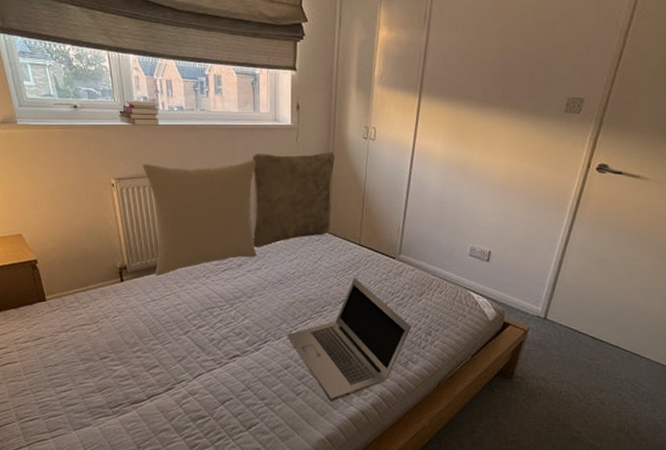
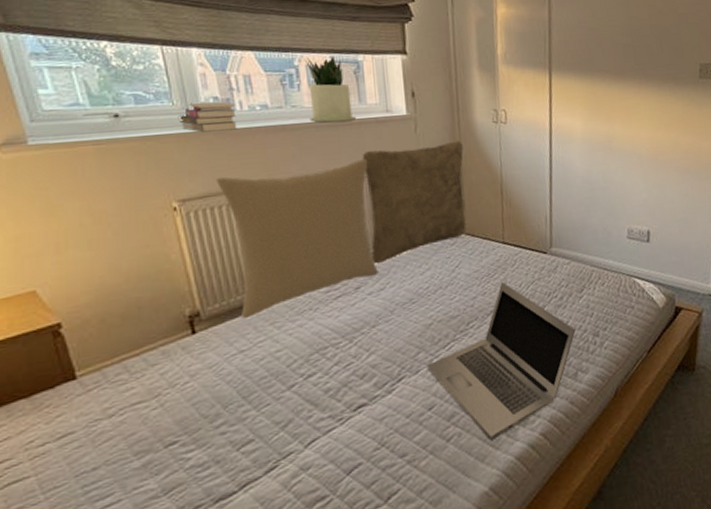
planter: none [213,67,251,127] -> present [304,55,357,124]

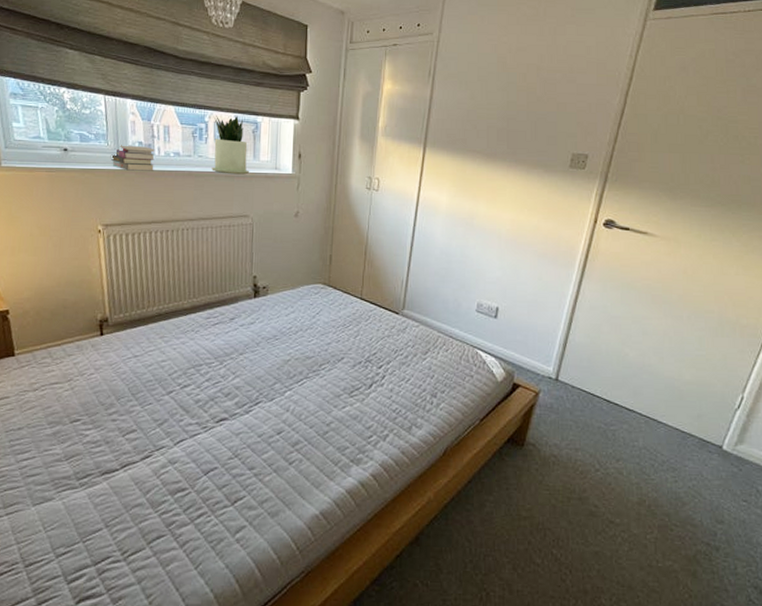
pillow: present [217,159,378,320] -> none [133,208,254,330]
pillow: present [362,141,466,264] -> none [247,201,337,301]
laptop: present [426,282,576,441] -> none [280,334,416,471]

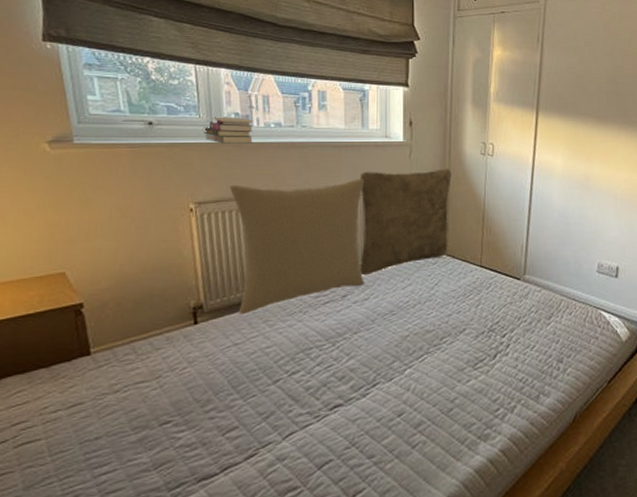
pillow: none [133,208,254,330] -> present [230,179,365,315]
planter: present [211,114,250,175] -> none [317,83,359,144]
pillow: none [247,201,337,301] -> present [359,169,451,276]

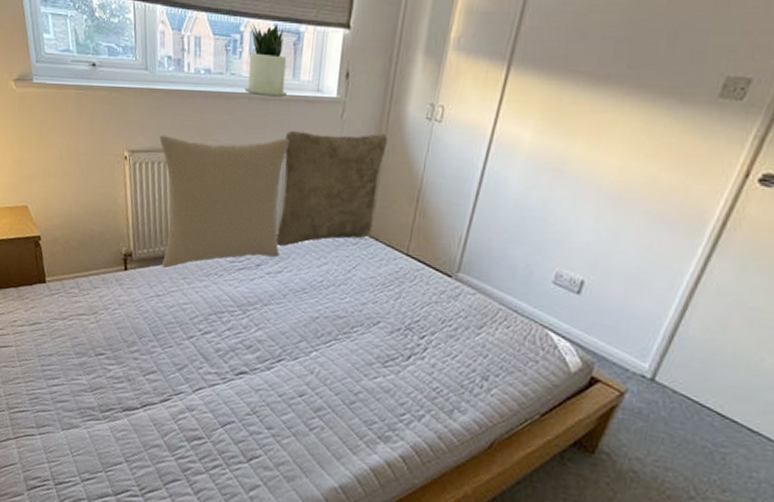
books: present [202,117,253,144] -> none [138,59,184,91]
planter: none [317,83,359,144] -> present [244,23,288,98]

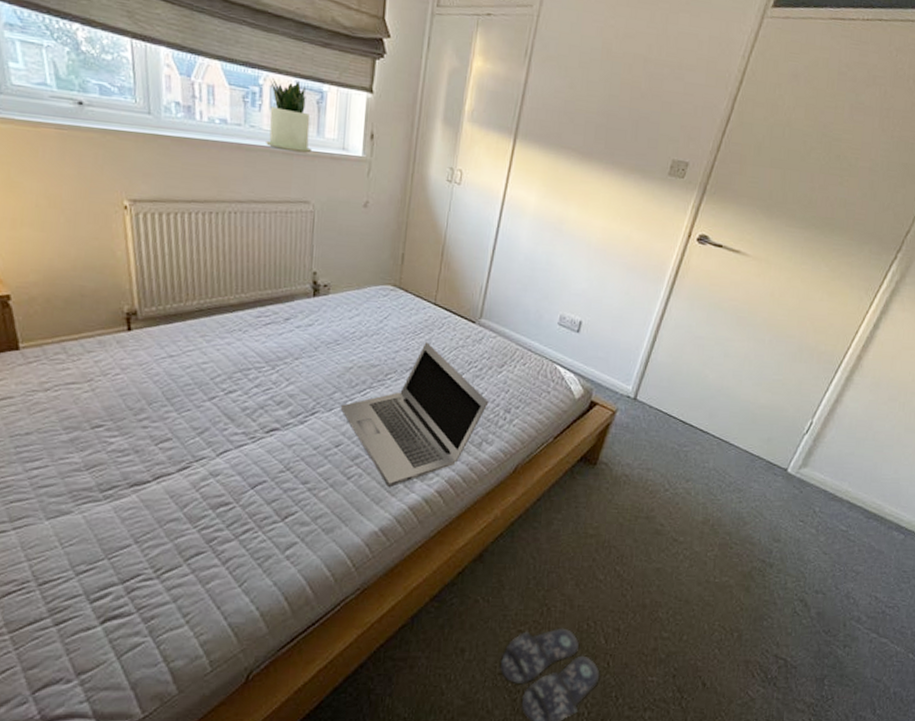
pillow: present [160,134,290,269] -> none [168,184,317,327]
pillow: present [276,130,388,247] -> none [306,185,413,300]
laptop: none [305,295,464,445] -> present [340,342,489,487]

